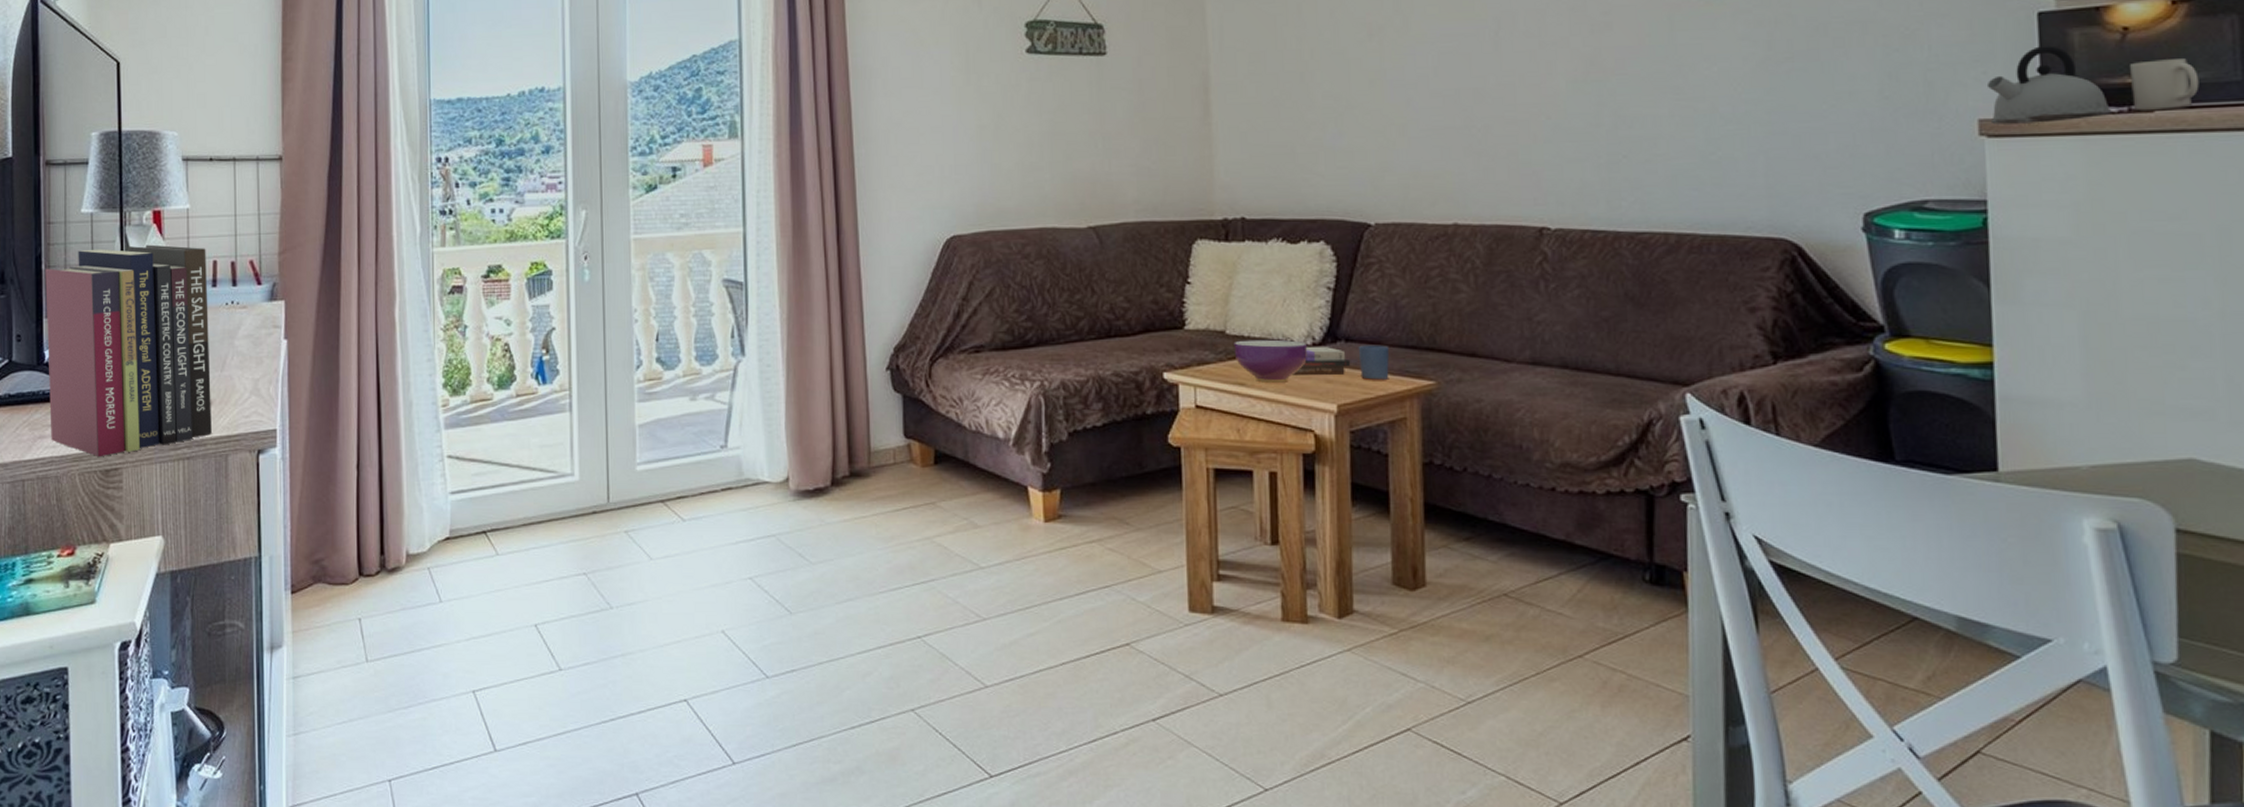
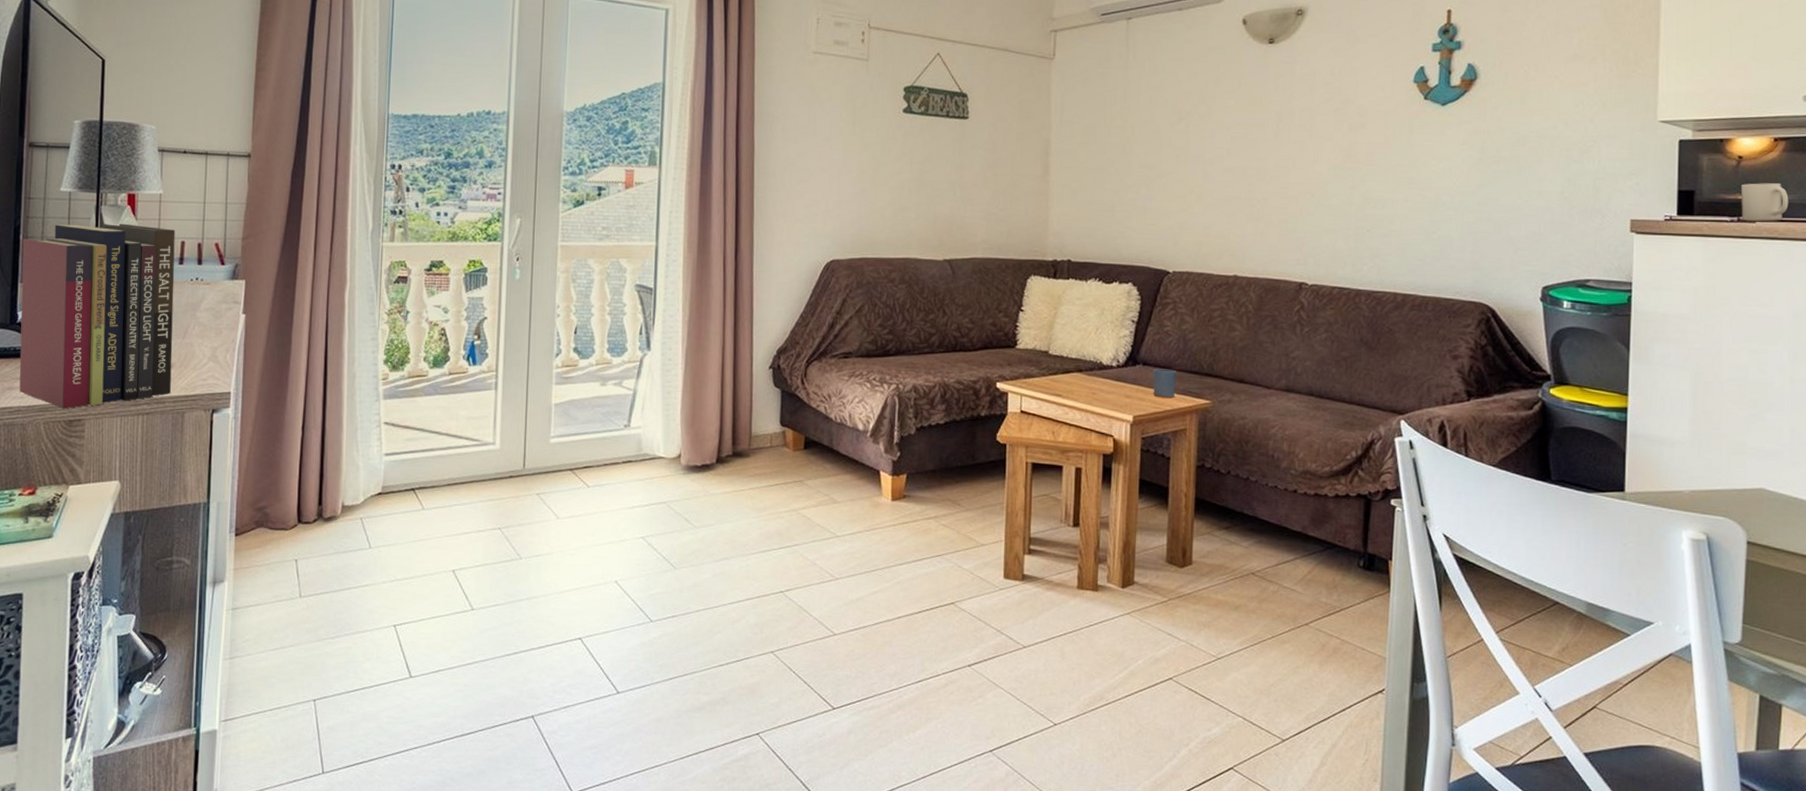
bowl: present [1234,339,1308,384] -> none [1054,359,1113,397]
books: present [1291,347,1351,377] -> none [1099,368,1146,393]
kettle: present [1986,45,2112,125] -> none [1638,166,1726,226]

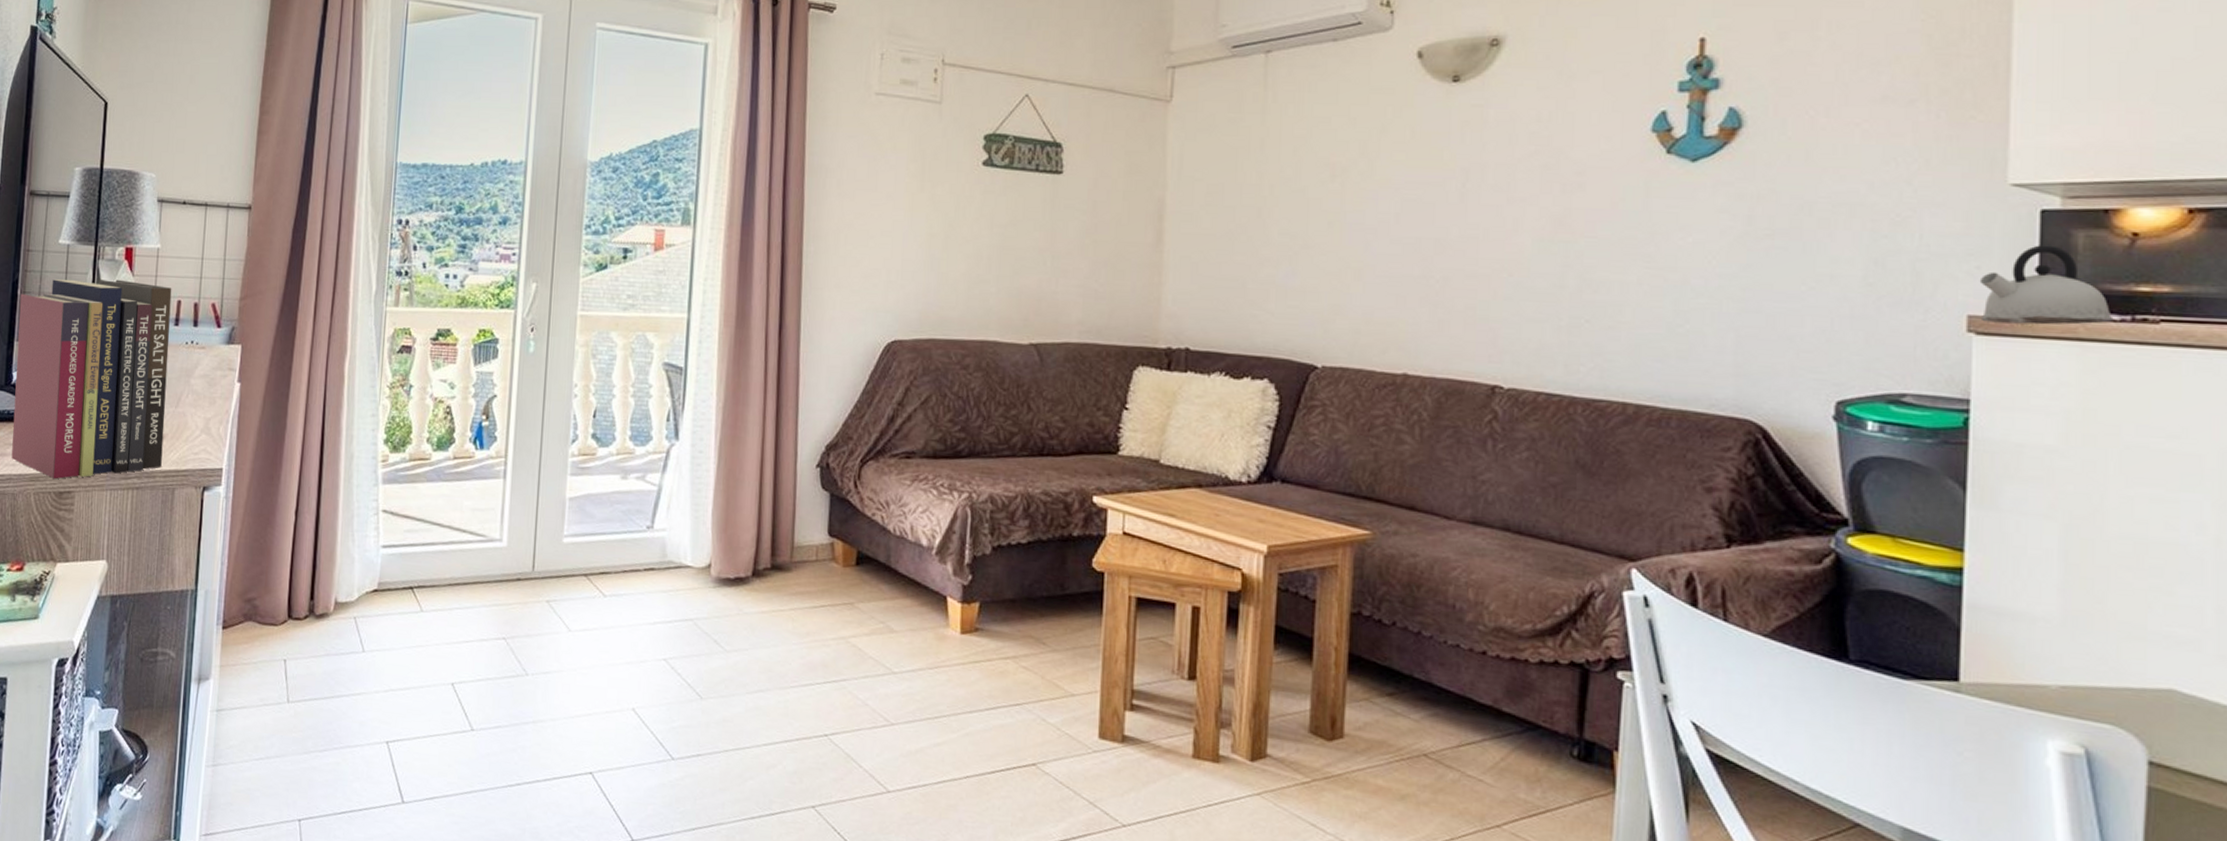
mug: present [1152,368,1177,399] -> none [1293,487,1326,526]
kettle: none [1638,166,1726,226] -> present [1979,245,2114,325]
mug: present [1740,183,1789,222] -> none [2135,269,2212,324]

